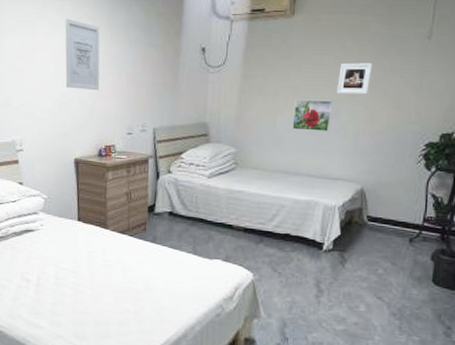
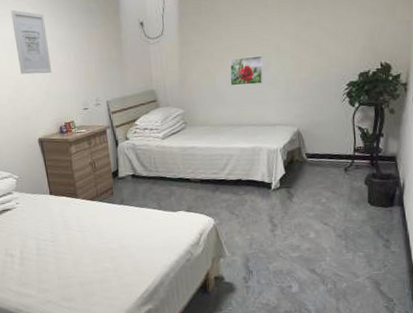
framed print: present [336,63,373,95] -> none [264,18,293,49]

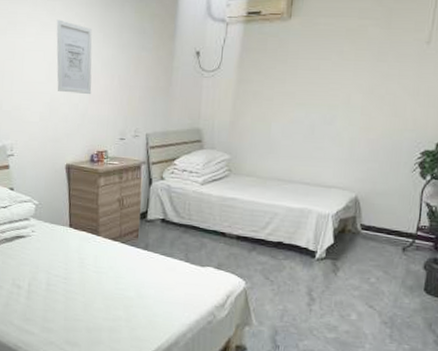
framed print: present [229,55,264,86] -> none [287,106,329,138]

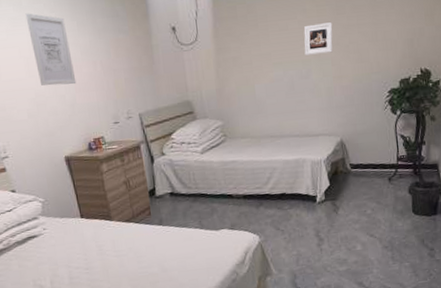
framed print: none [332,68,370,101] -> present [303,22,333,55]

